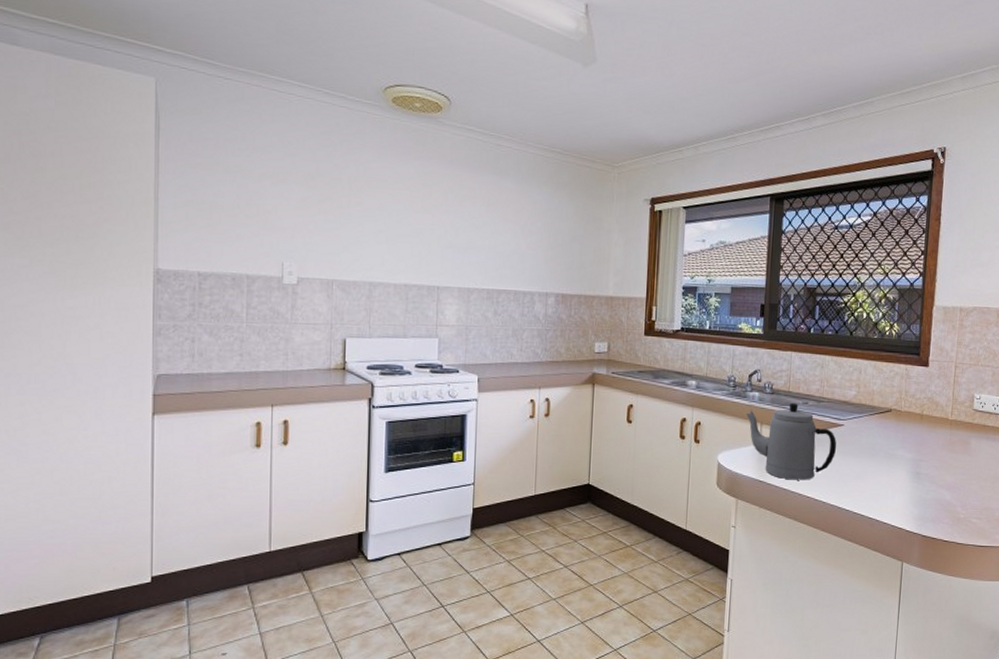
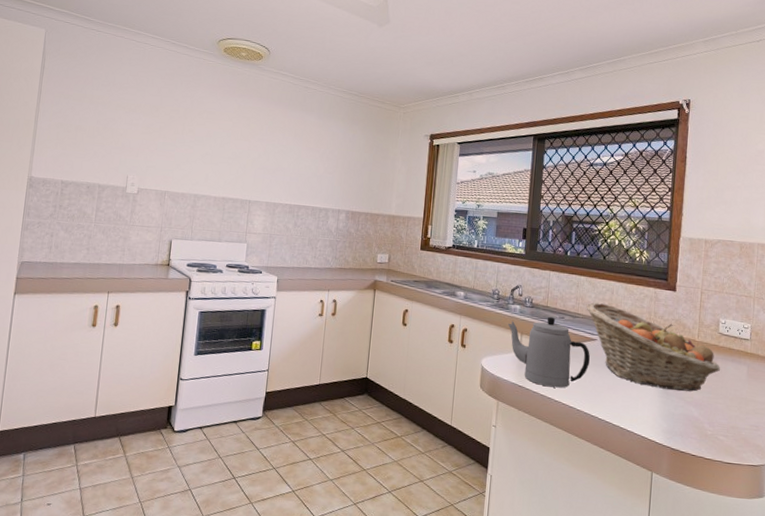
fruit basket: none [831,384,974,475] -> present [586,302,720,392]

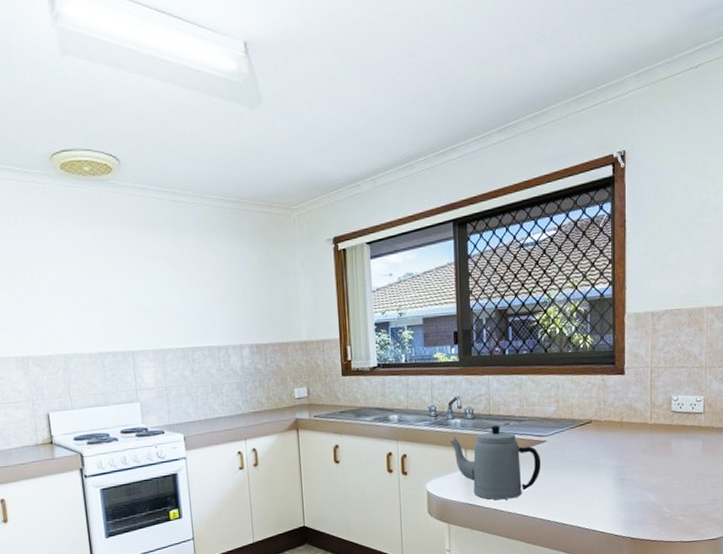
fruit basket: present [586,302,720,392] -> none [531,401,675,480]

